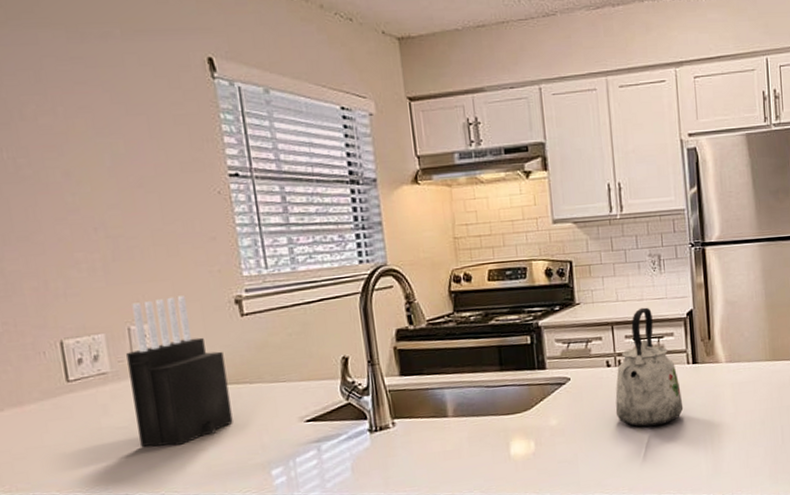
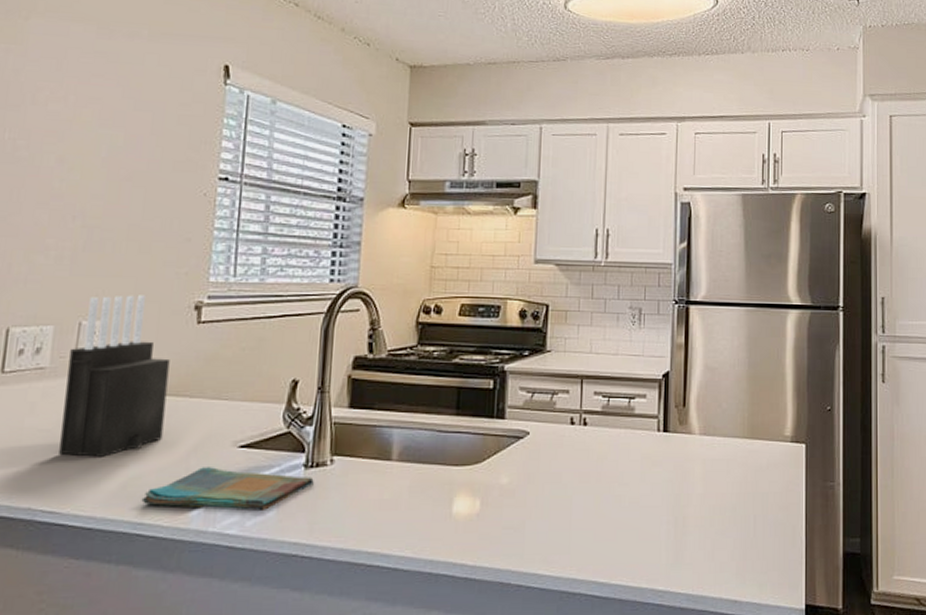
dish towel: none [227,439,381,480] -> present [141,467,314,512]
kettle: present [615,307,684,427] -> none [573,363,648,499]

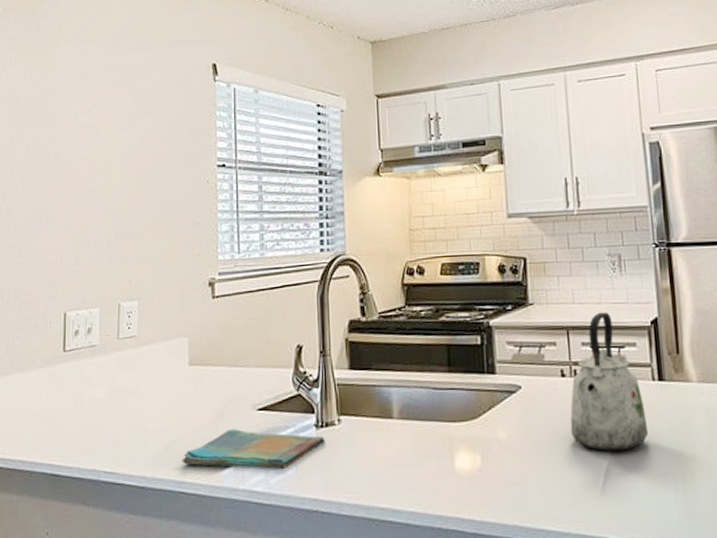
knife block: present [59,295,170,459] -> none [113,276,193,424]
kettle: none [573,363,648,499] -> present [570,312,649,452]

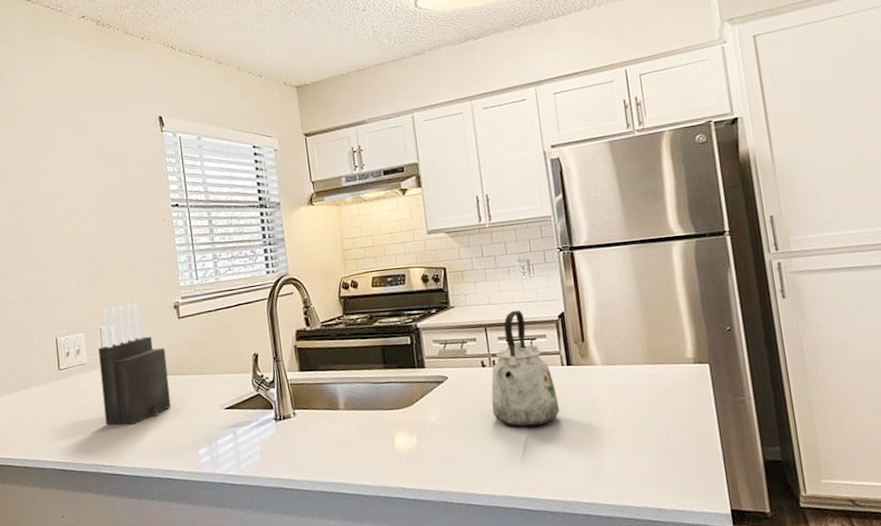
knife block: none [113,276,193,424] -> present [98,302,171,425]
dish towel: present [182,429,325,470] -> none [166,425,284,457]

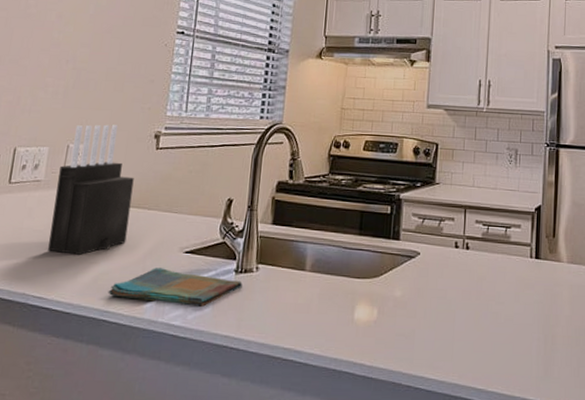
dish towel: none [166,425,284,457] -> present [108,268,243,308]
kettle: present [491,310,560,428] -> none [456,196,522,316]

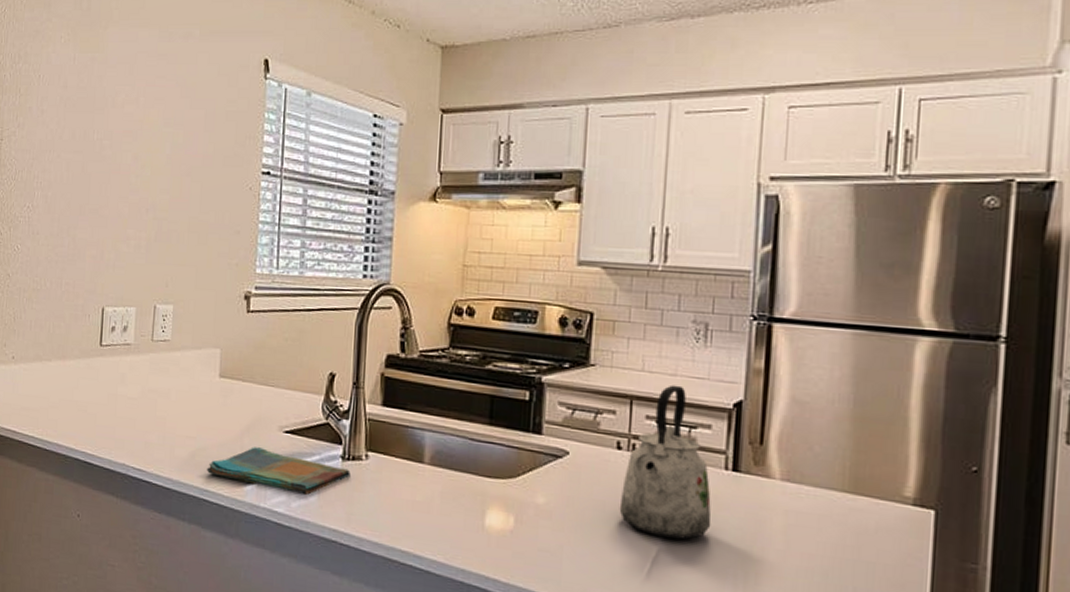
knife block: present [48,124,134,256] -> none [143,282,225,429]
kettle: none [456,196,522,316] -> present [619,385,712,540]

